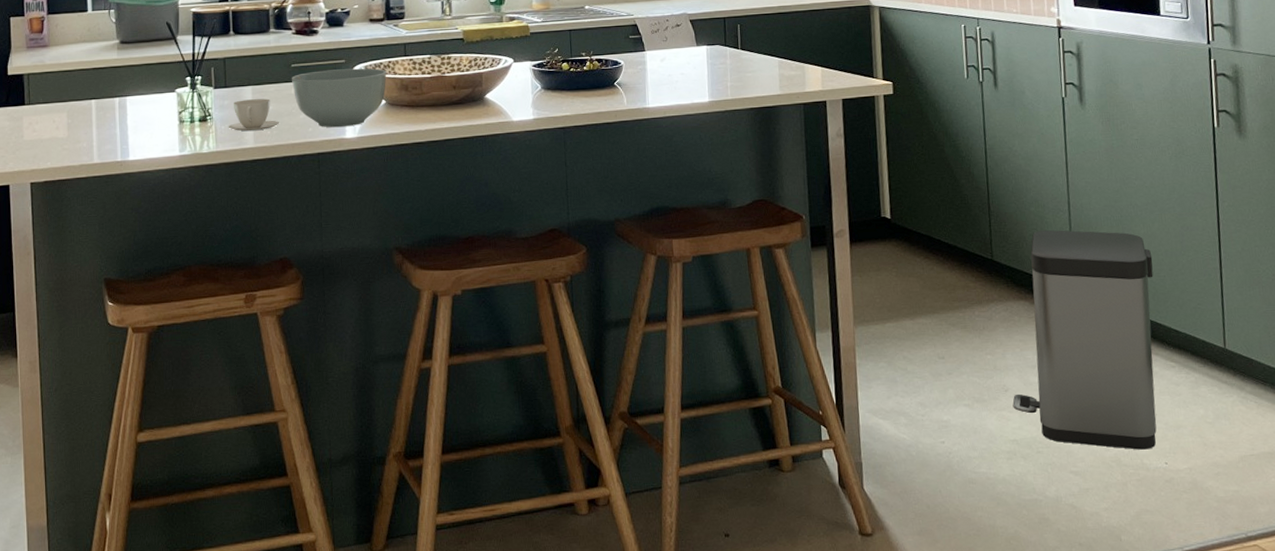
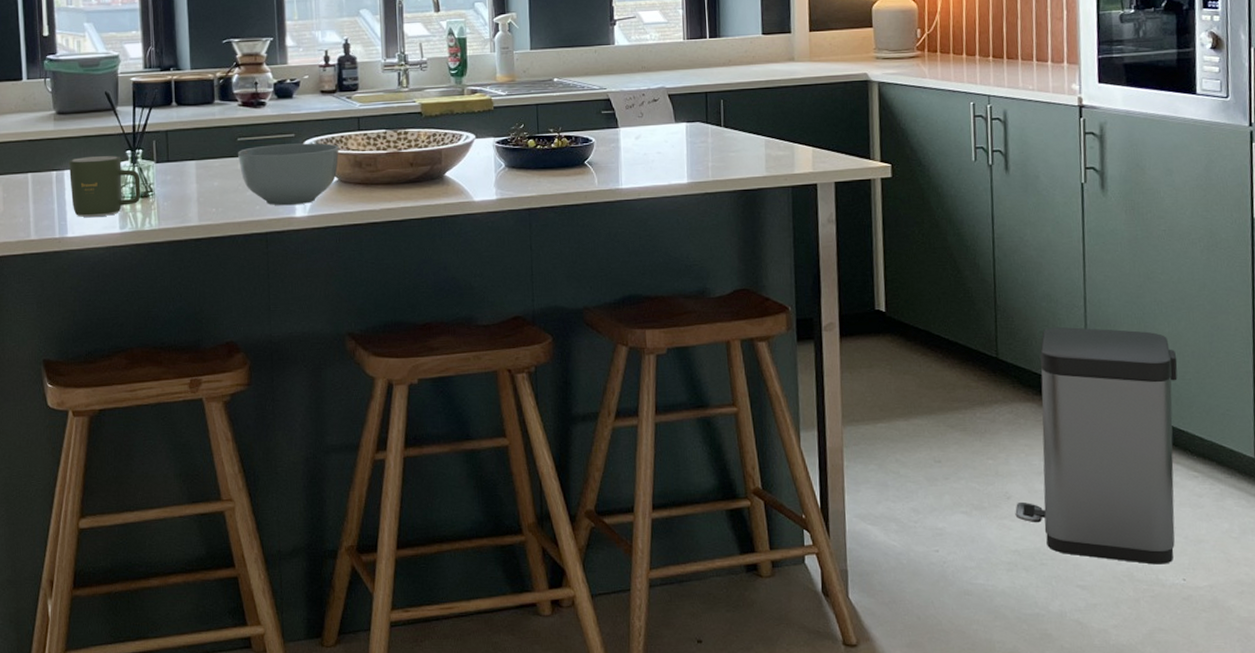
mug: none [131,82,200,141] -> present [69,155,141,218]
teacup: present [228,98,279,131] -> none [171,174,225,208]

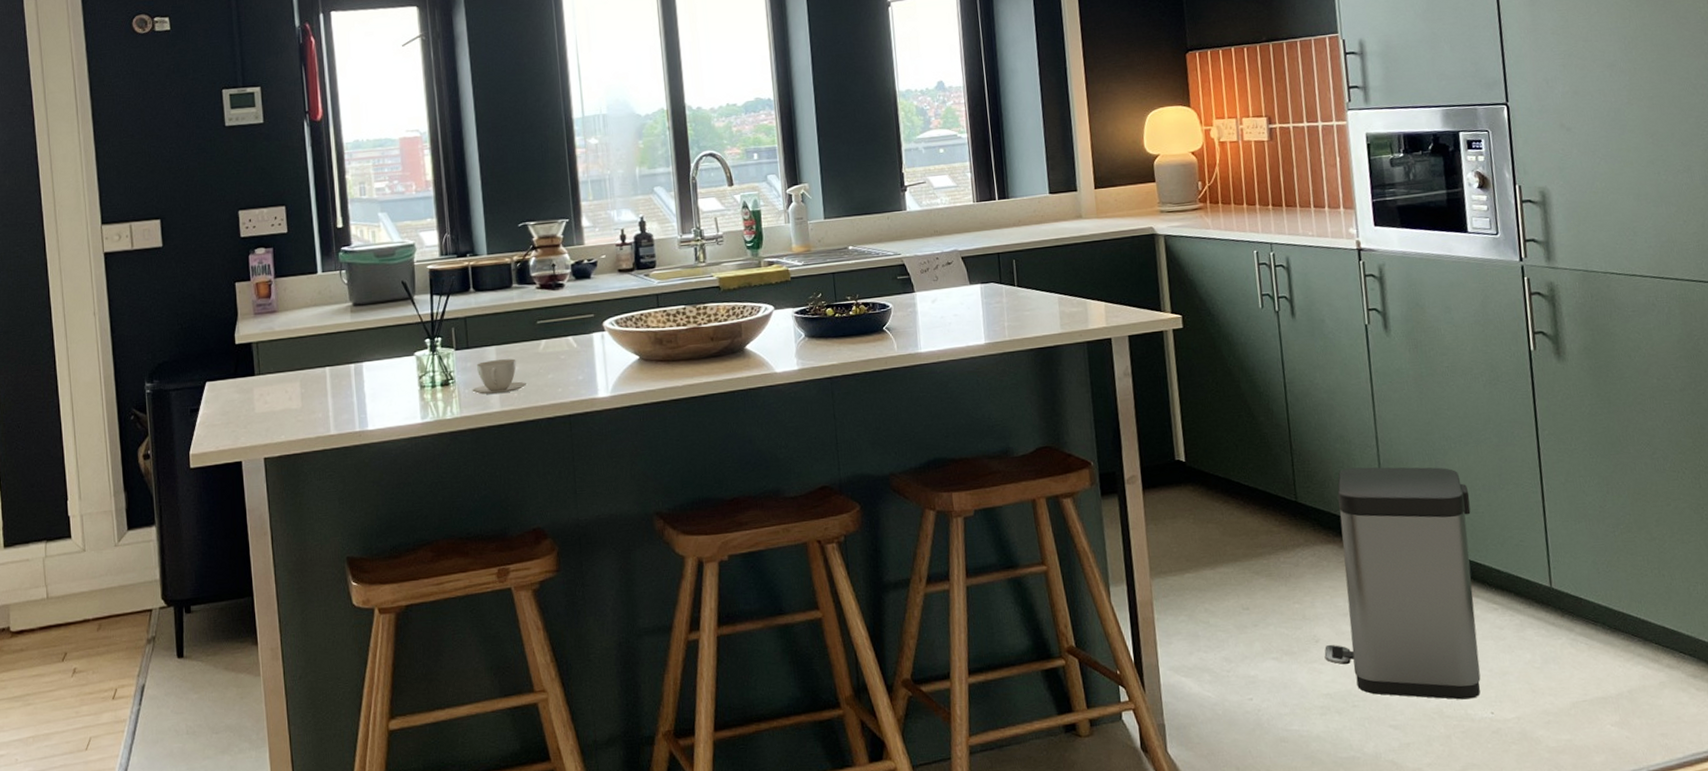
mug: present [69,155,141,218] -> none [367,345,442,409]
teacup: none [171,174,225,208] -> present [472,358,526,394]
bowl: present [237,143,339,206] -> none [537,322,639,387]

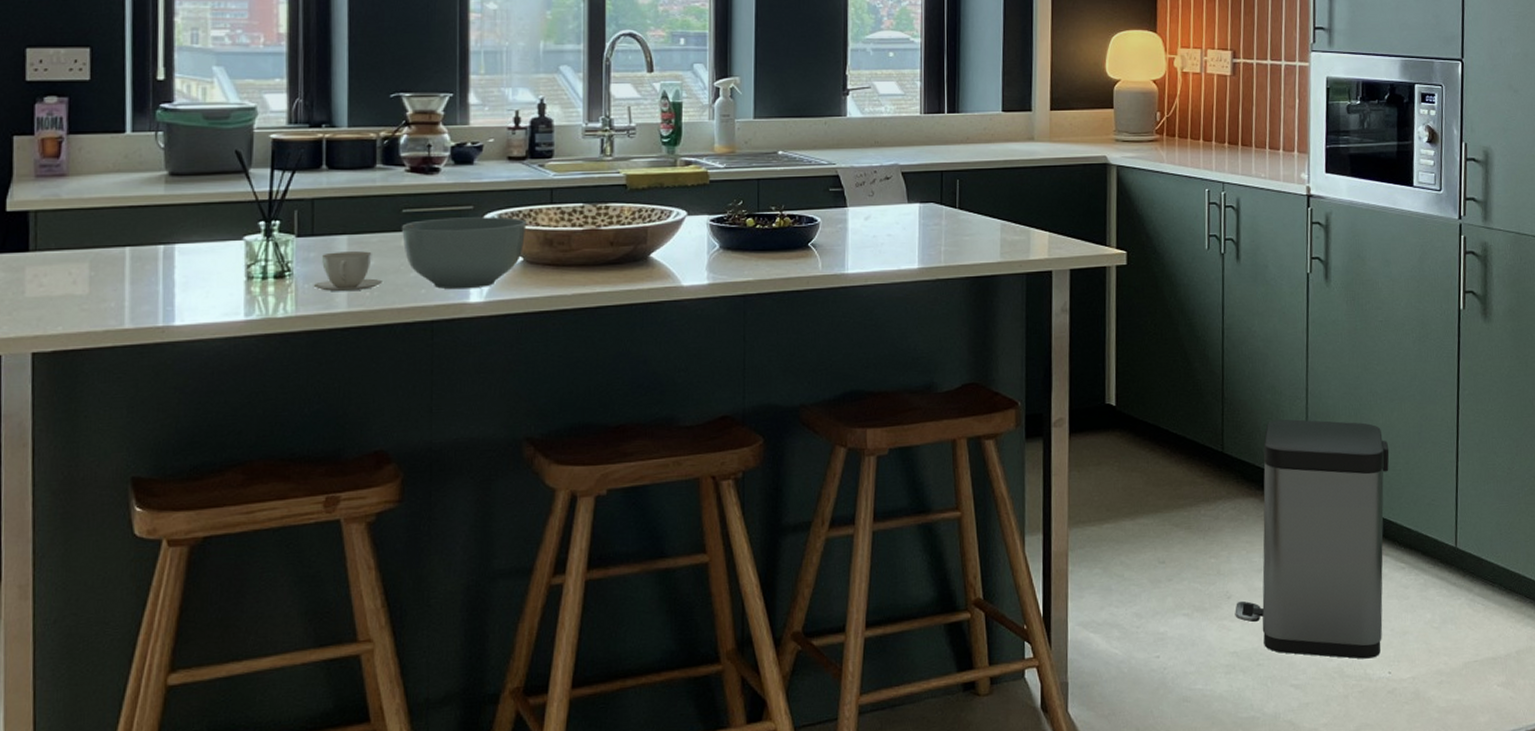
bowl: none [537,322,639,387] -> present [401,216,527,290]

